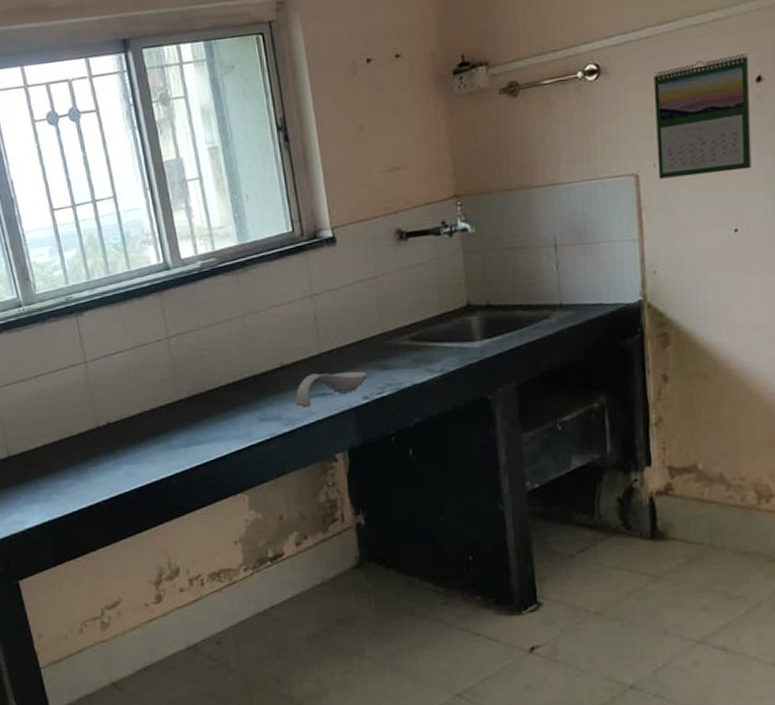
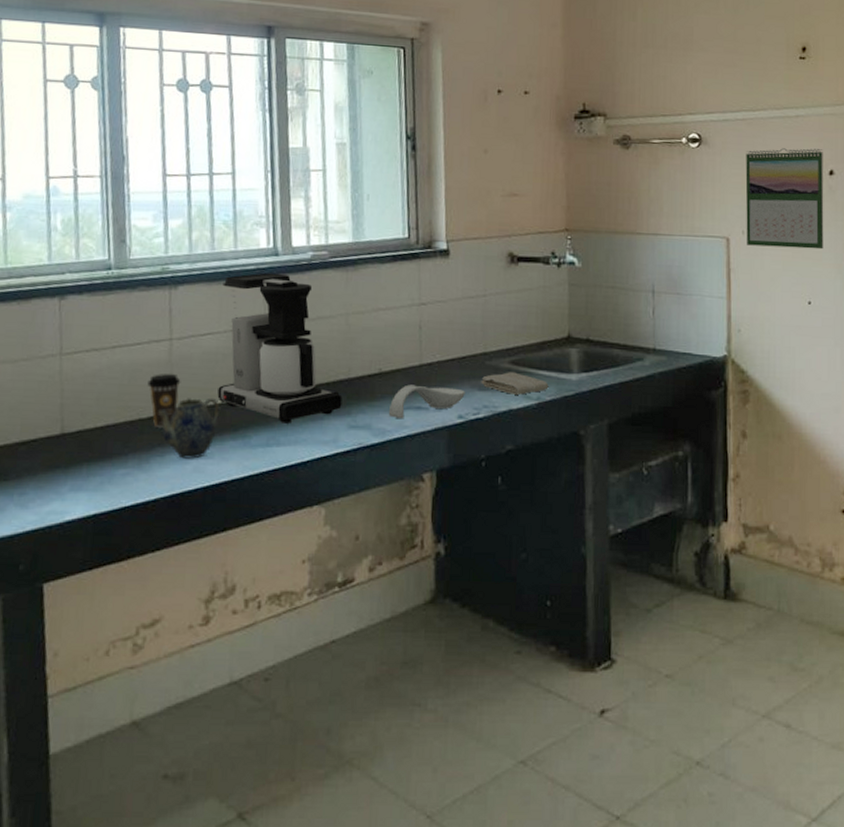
coffee cup: none [72,393,103,441] -> present [147,374,181,427]
teapot: none [86,409,140,466] -> present [158,397,219,459]
coffee maker: none [123,286,251,424] -> present [217,272,343,424]
washcloth: none [382,348,452,370] -> present [481,372,549,395]

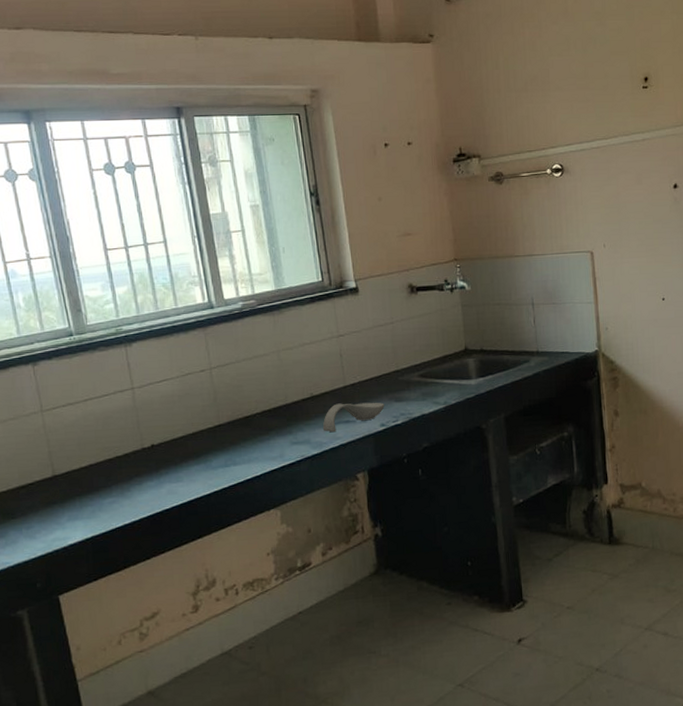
coffee cup: present [147,374,181,427] -> none [119,417,147,462]
teapot: present [158,397,219,459] -> none [131,432,182,485]
coffee maker: present [217,272,343,424] -> none [170,323,284,447]
washcloth: present [481,372,549,395] -> none [396,383,453,402]
calendar: present [745,148,824,250] -> none [602,167,672,256]

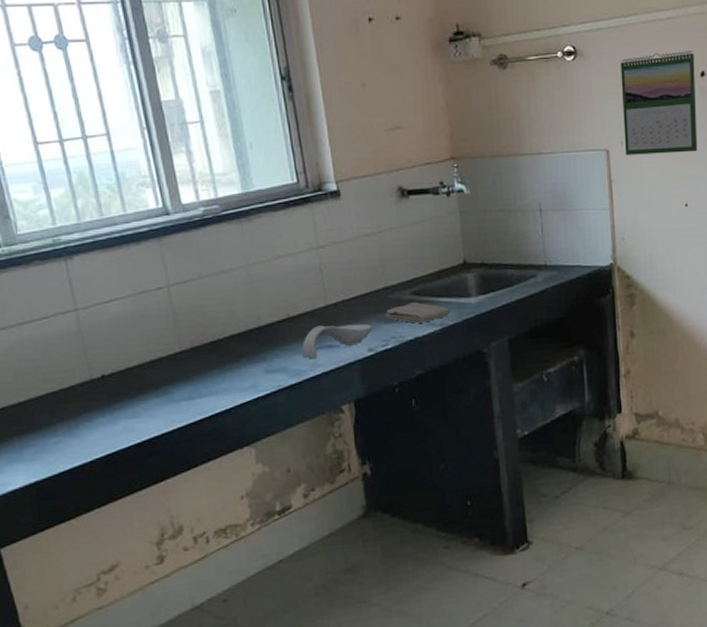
washcloth: none [396,383,453,402] -> present [386,302,450,324]
calendar: none [602,167,672,256] -> present [620,51,698,155]

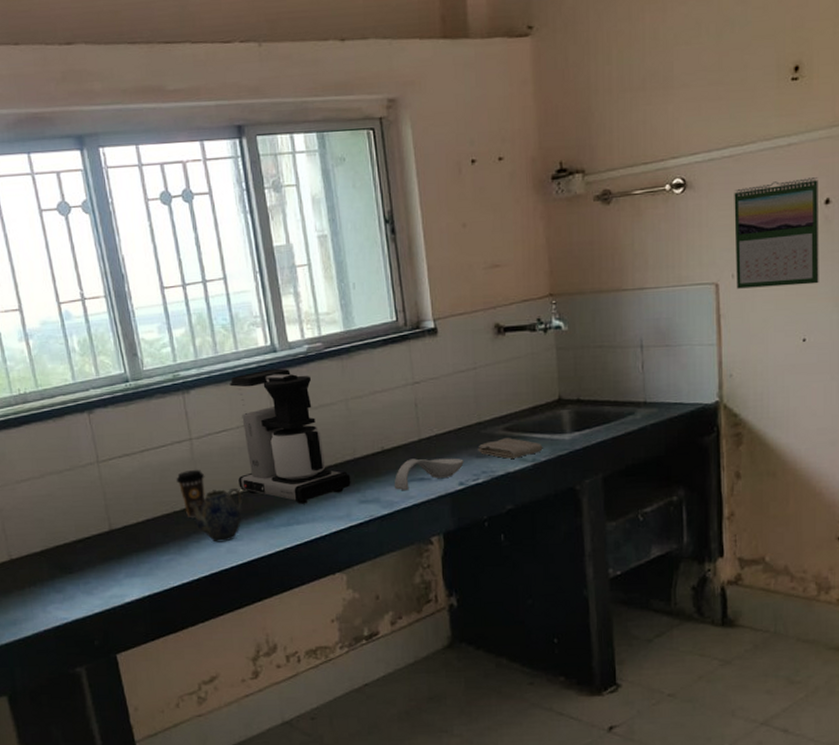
coffee cup: none [61,343,97,395] -> present [176,470,206,517]
teapot: none [78,361,139,421] -> present [189,487,243,542]
coffee maker: none [118,232,256,376] -> present [229,368,351,504]

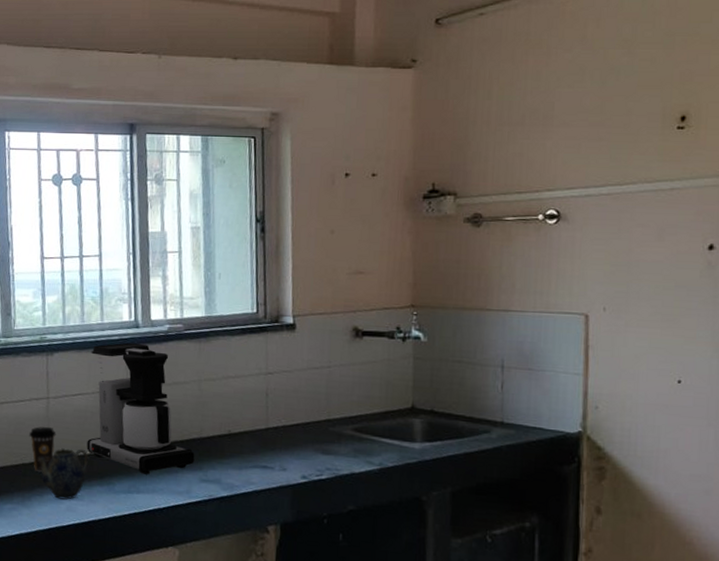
spoon rest: present [394,458,464,491] -> none [236,445,309,477]
washcloth: present [478,438,543,459] -> none [324,438,391,460]
calendar: present [734,177,819,289] -> none [607,222,702,327]

